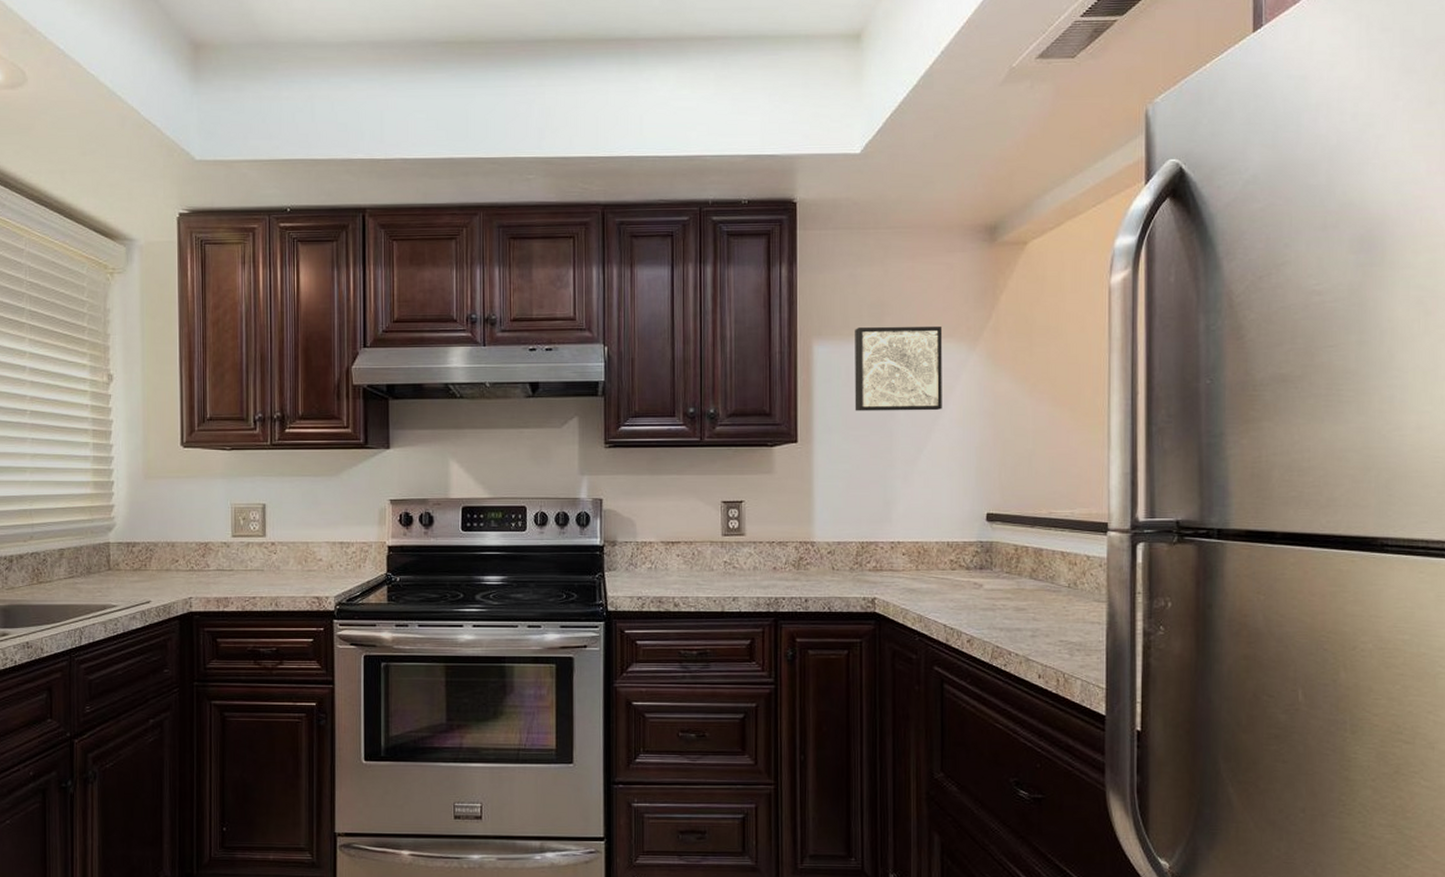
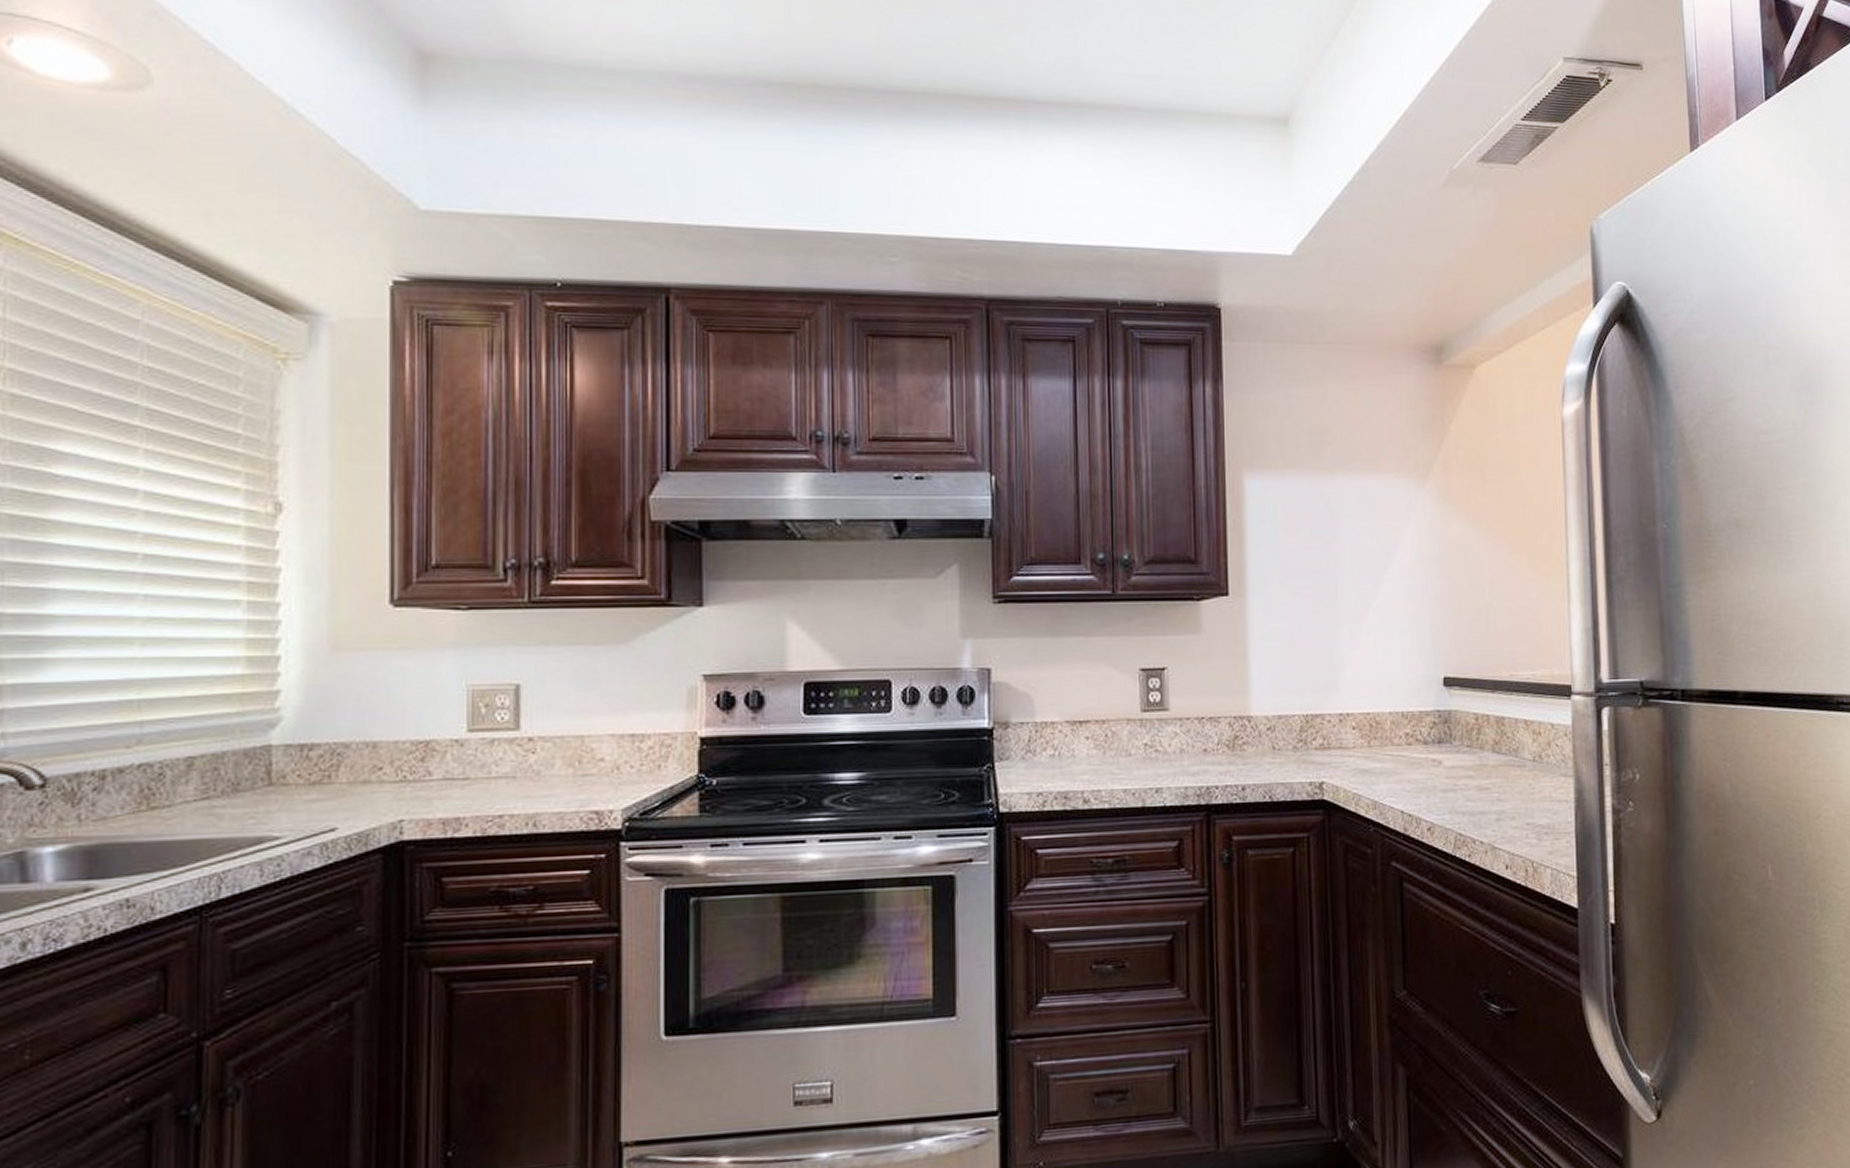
wall art: present [854,325,943,411] -> none [1291,458,1391,558]

